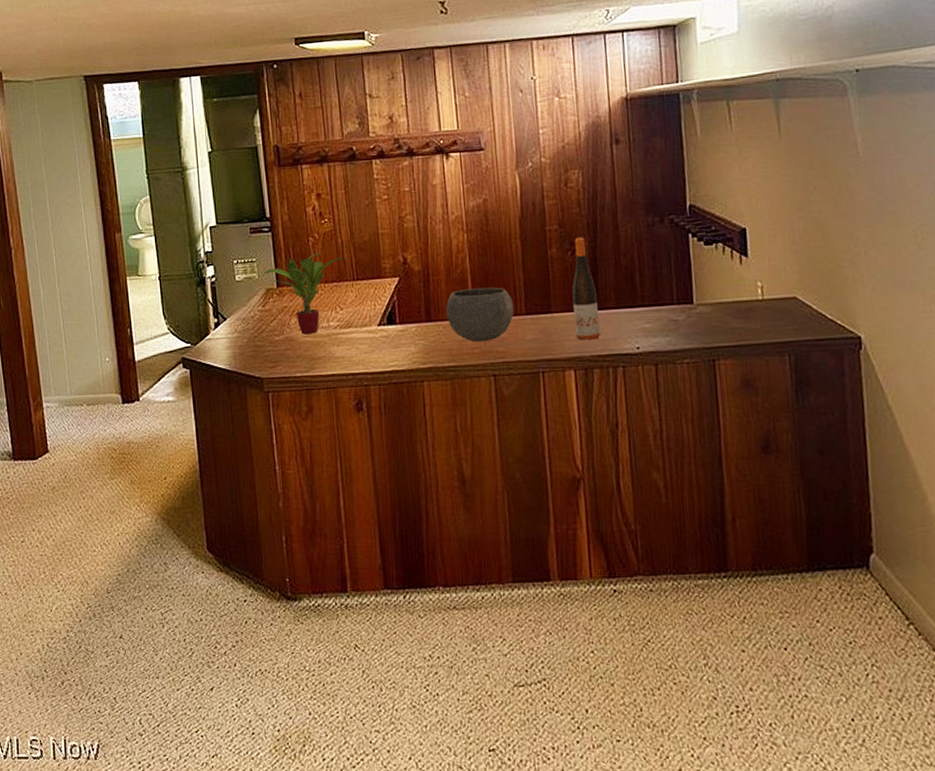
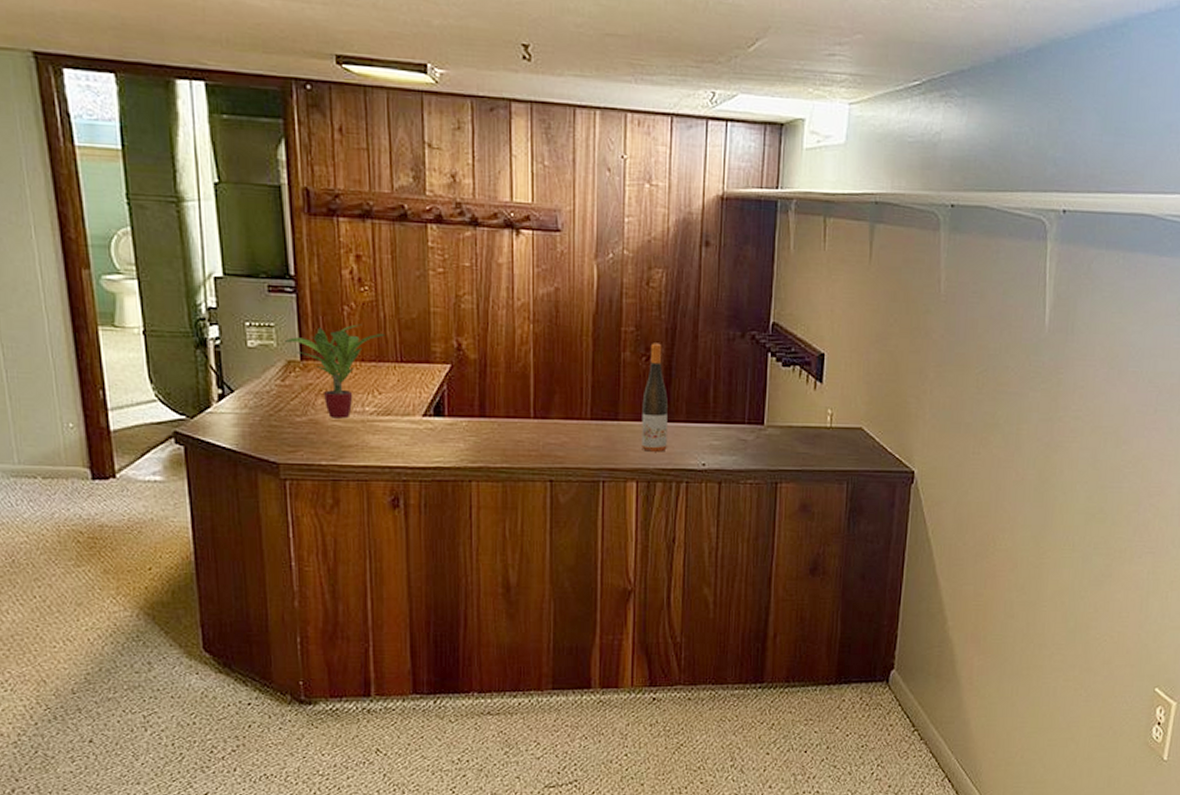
bowl: present [446,287,514,343] -> none [503,385,579,445]

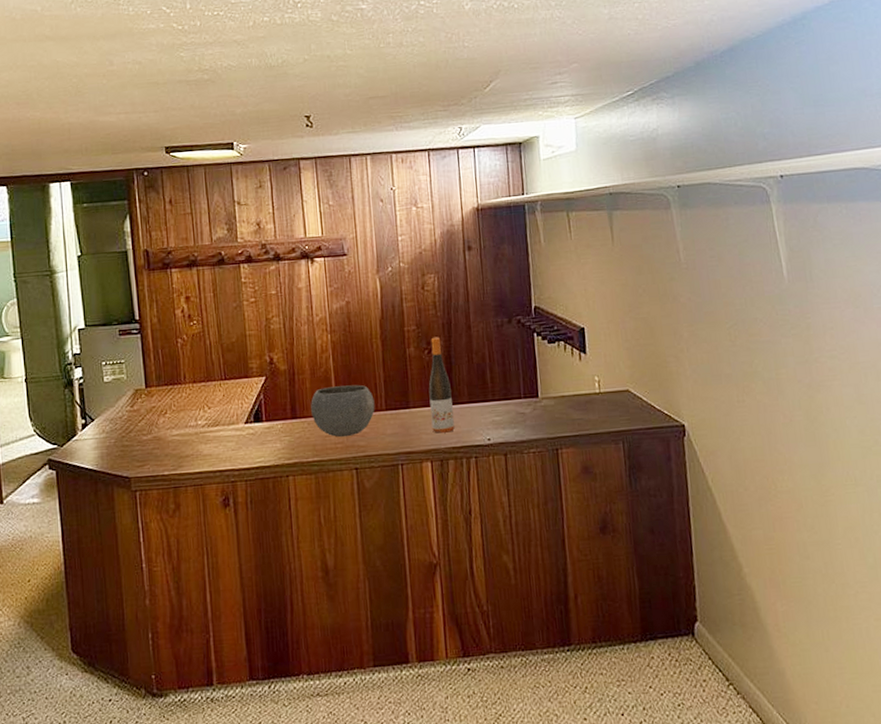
potted plant: present [285,324,385,419] -> none [133,352,212,434]
bowl: none [503,385,579,445] -> present [311,384,375,438]

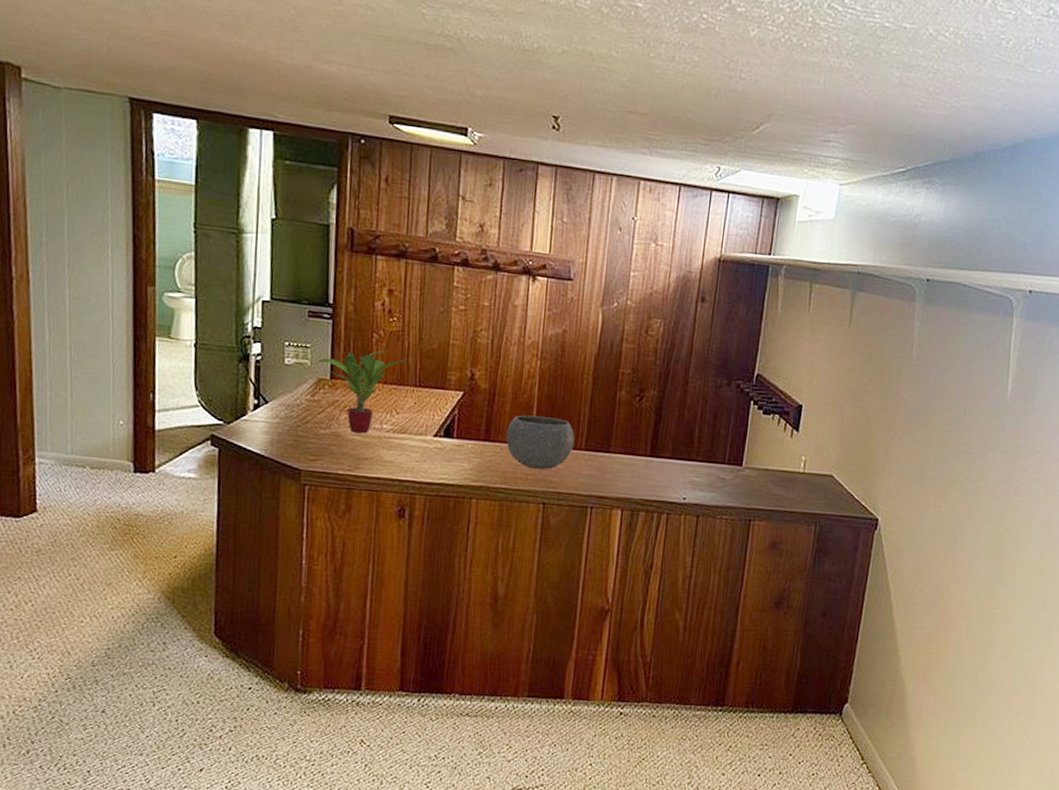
potted plant: none [133,352,212,434] -> present [318,350,408,434]
wine bottle: present [428,337,455,433] -> none [629,385,657,484]

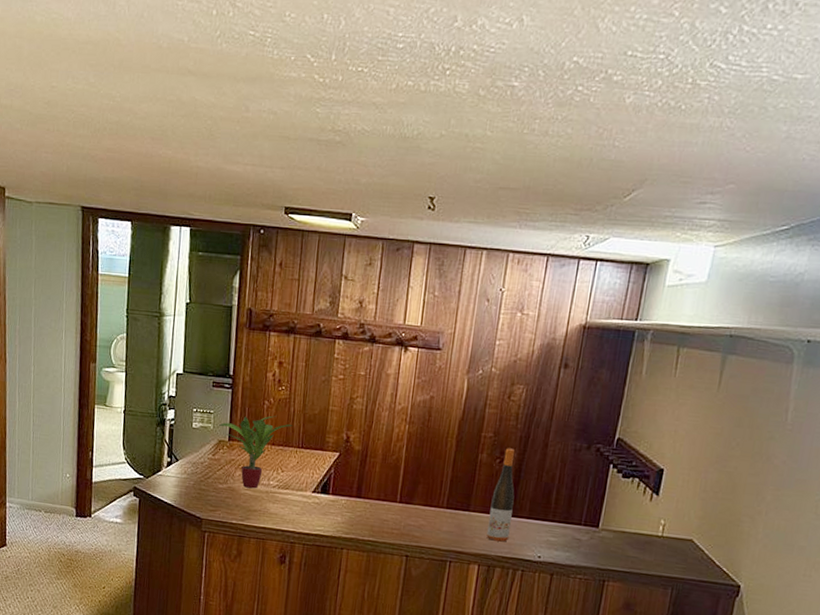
bowl: present [506,415,575,470] -> none [375,474,438,525]
wine bottle: none [629,385,657,484] -> present [486,448,515,542]

